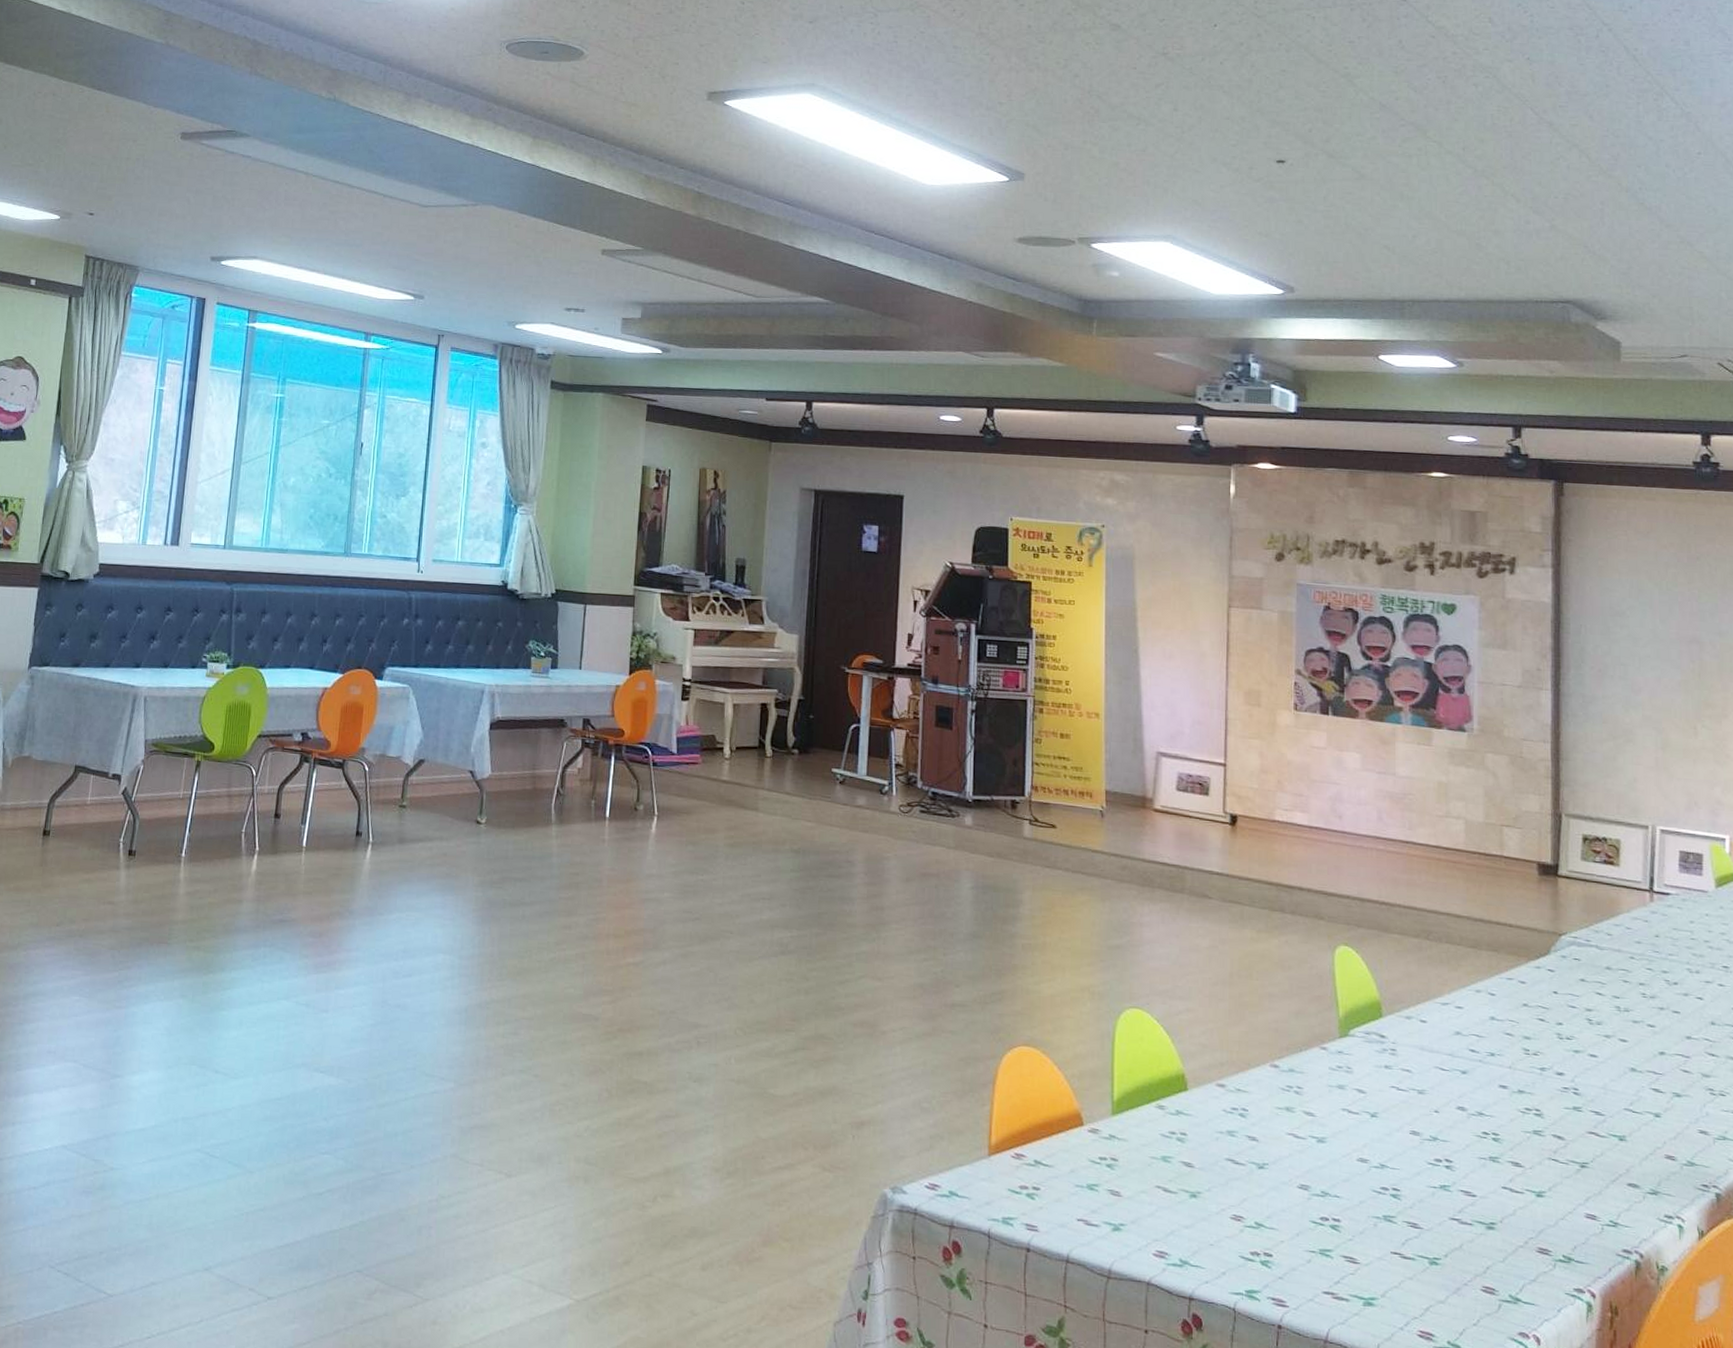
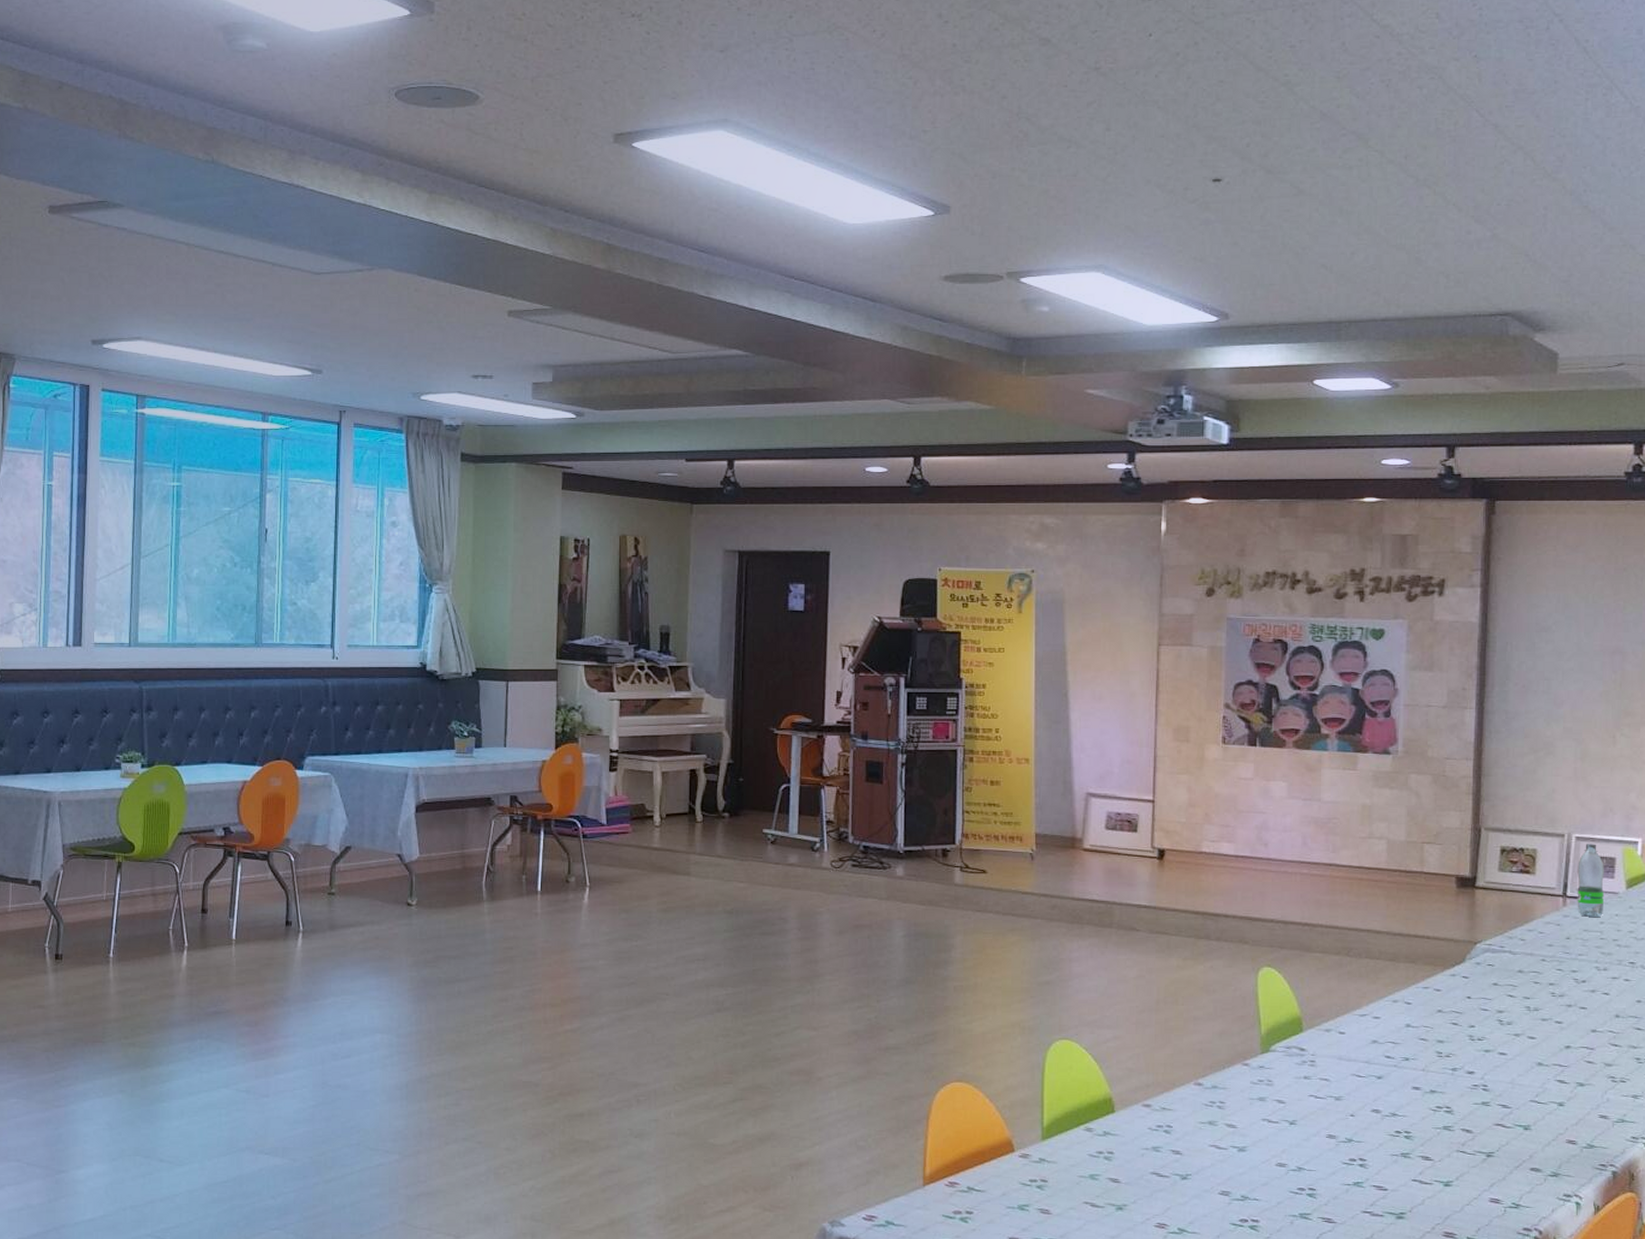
bottle: none [1663,837,1693,915] -> present [1577,844,1604,917]

